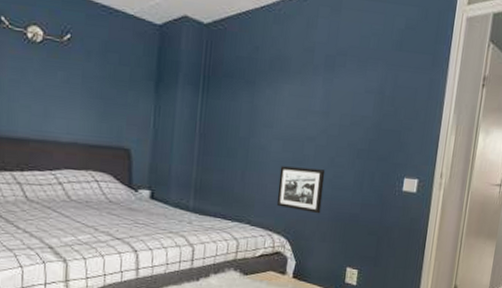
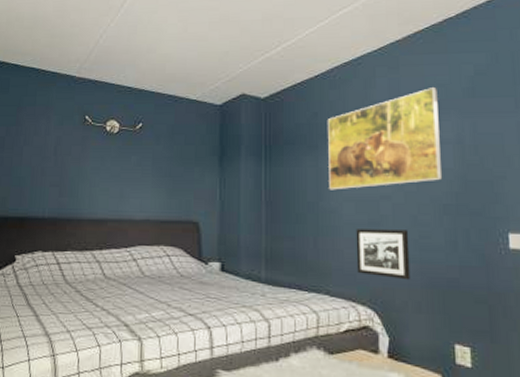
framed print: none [261,35,371,128] -> present [328,88,443,190]

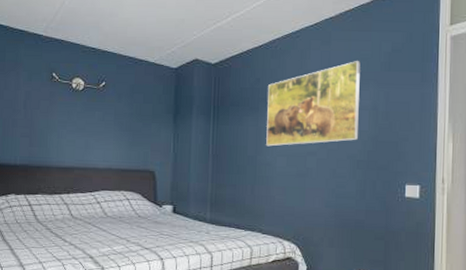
picture frame: present [356,229,411,280] -> none [285,179,328,221]

